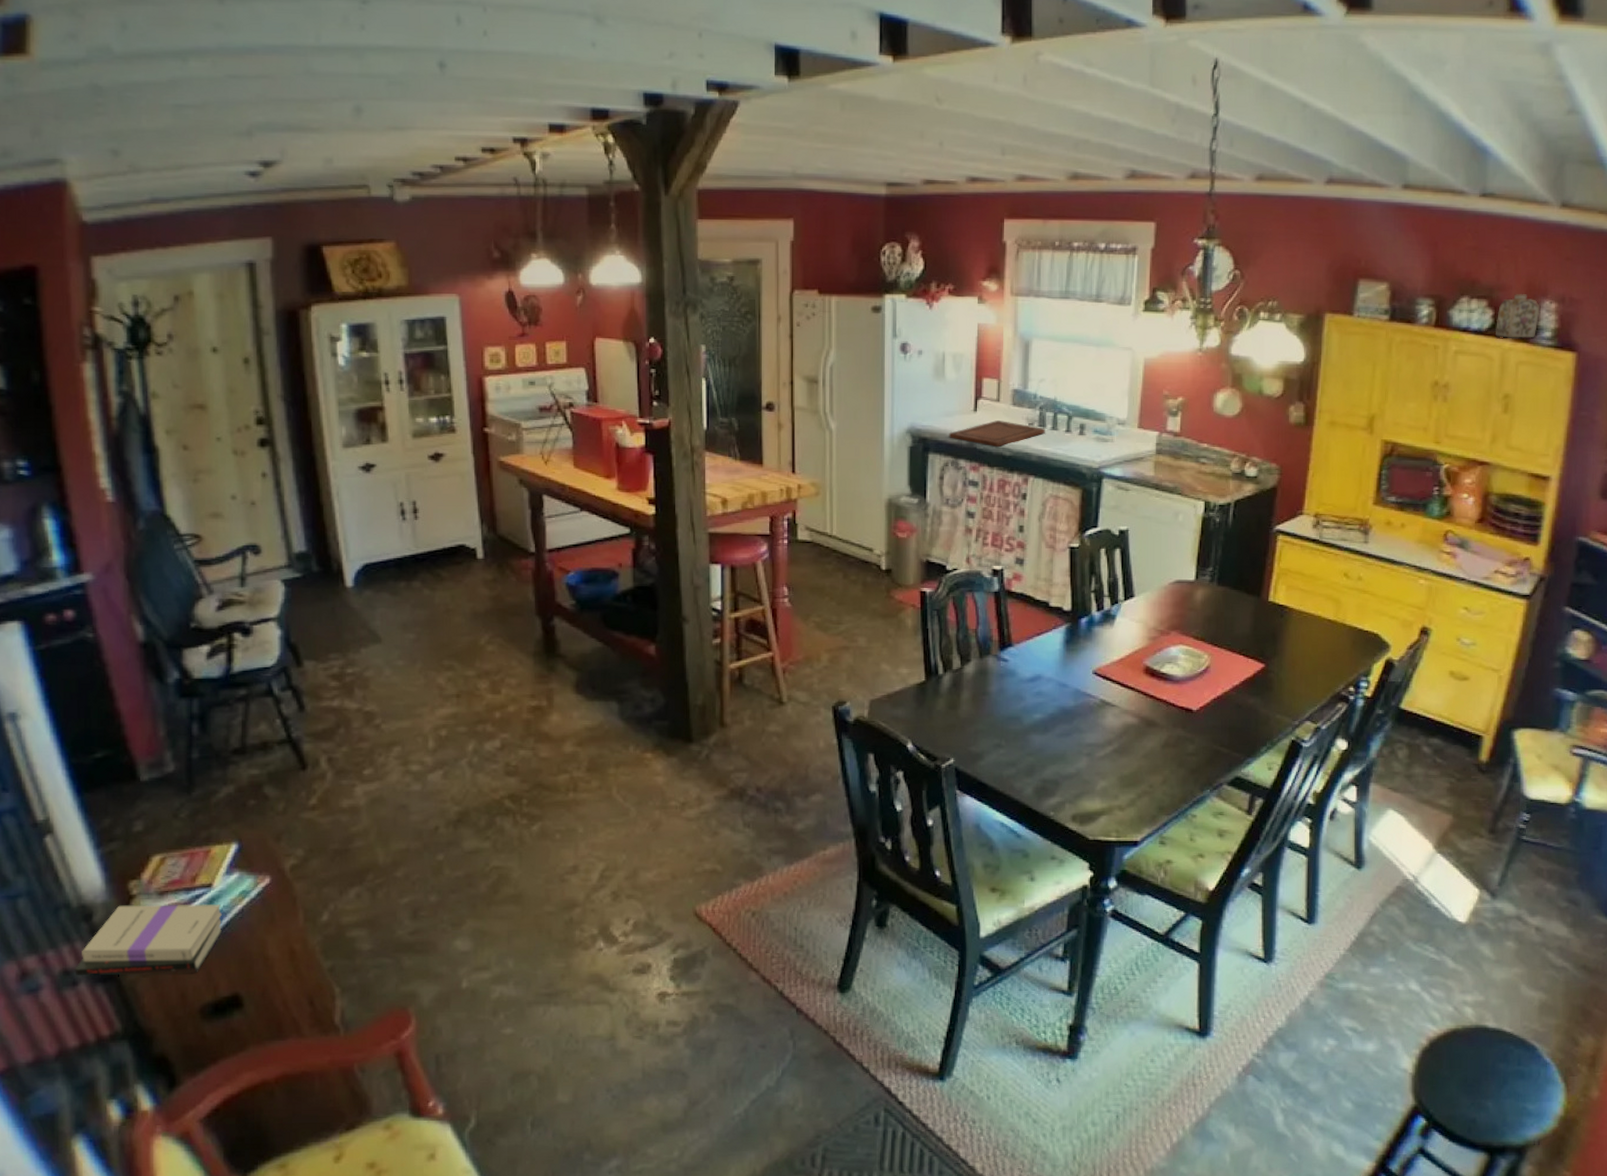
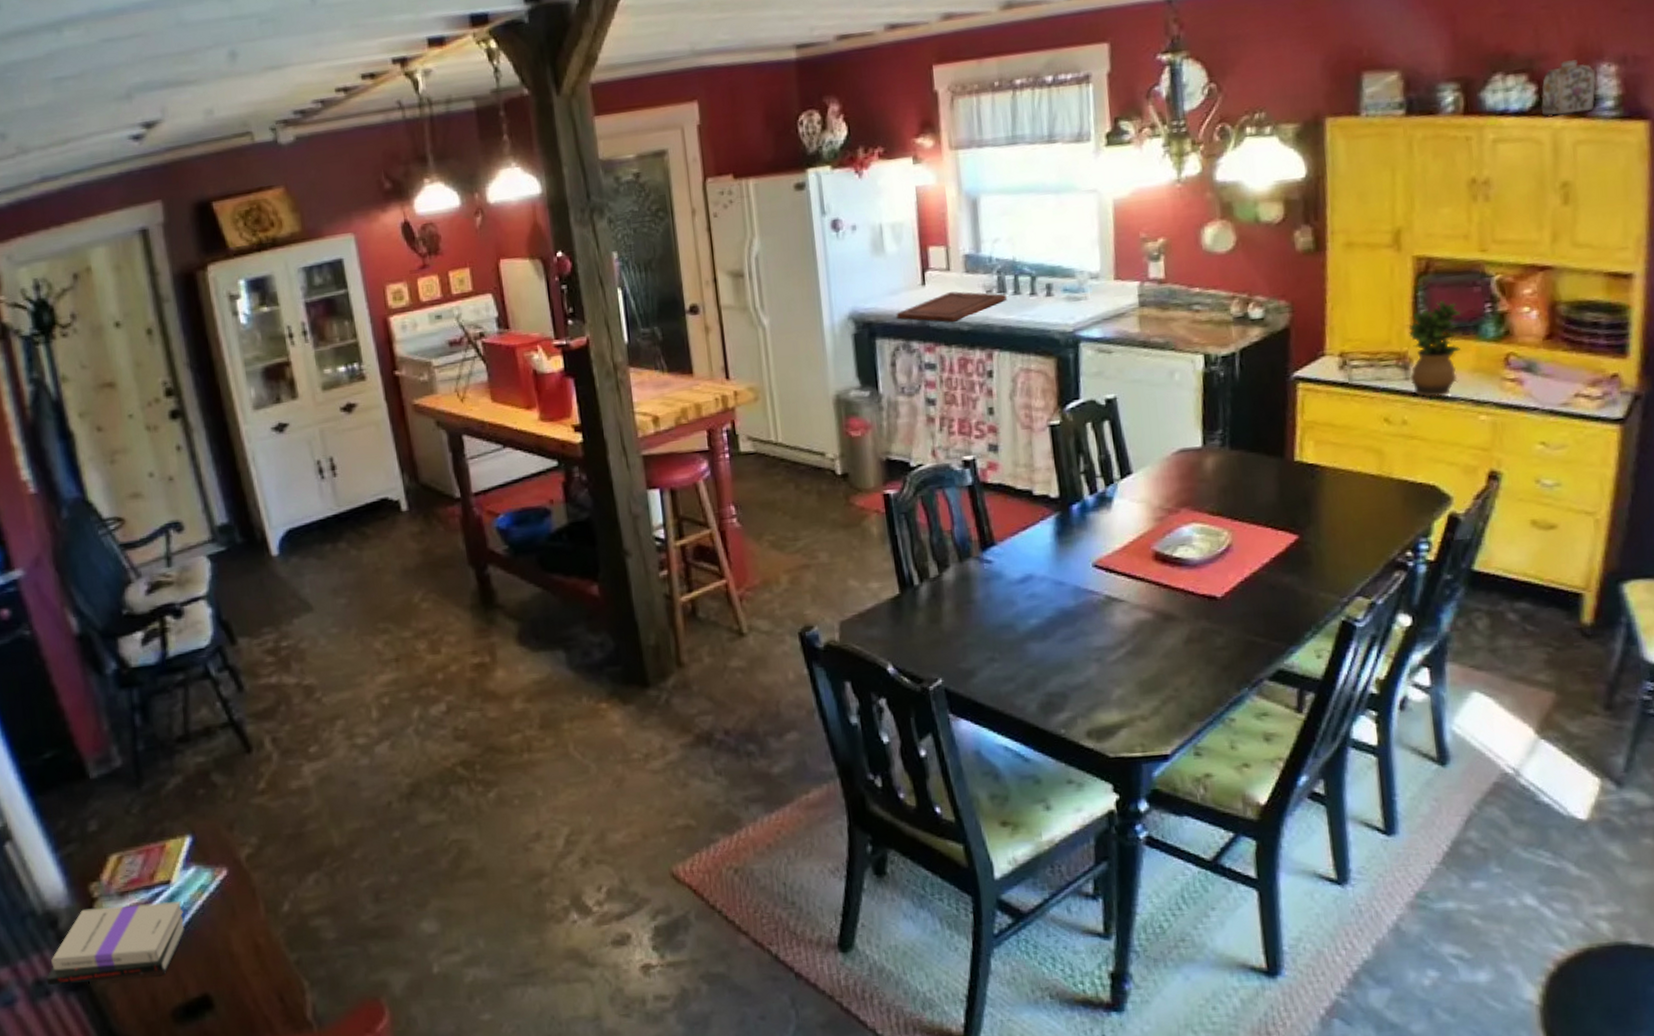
potted plant: none [1369,479,1415,561] -> present [1408,300,1462,398]

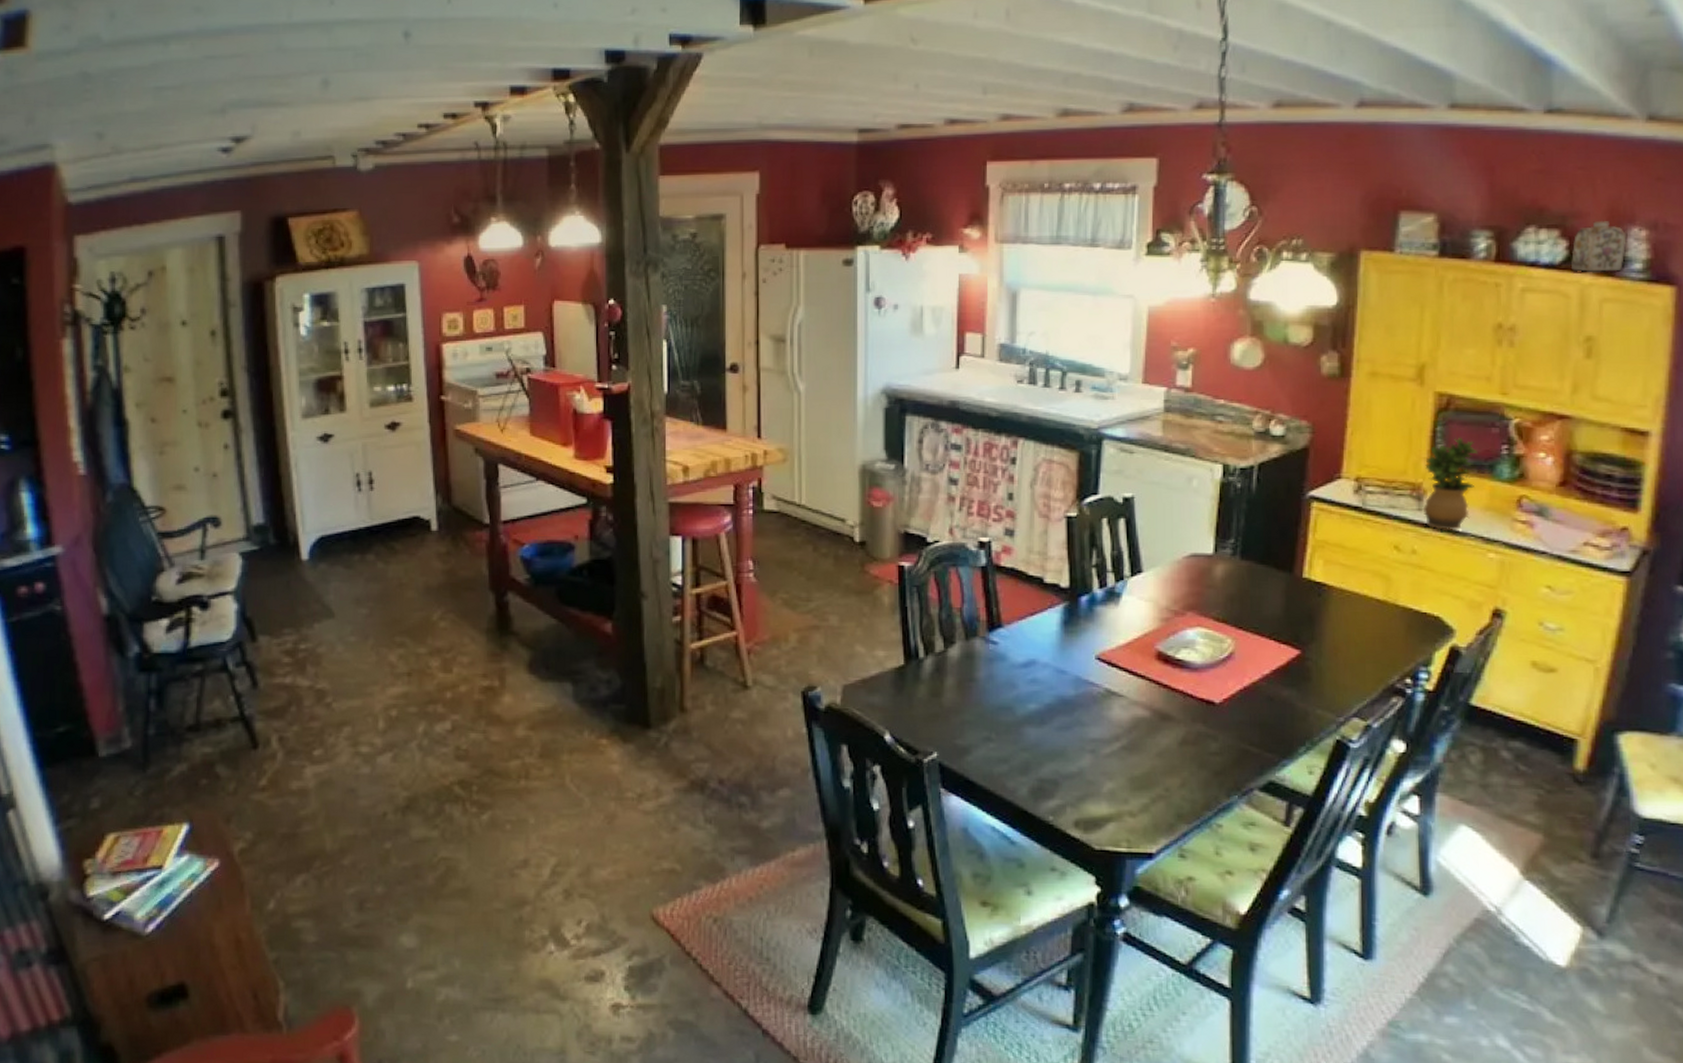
books: present [46,901,186,985] -> none [29,884,172,959]
cutting board: present [896,291,1007,323] -> none [928,378,1037,408]

